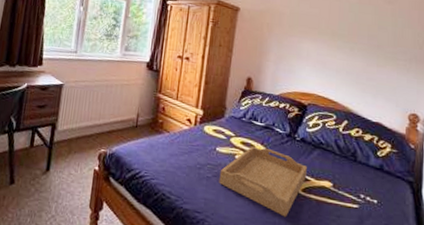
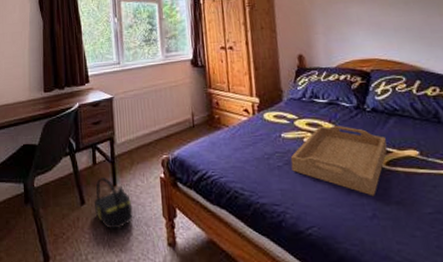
backpack: none [22,161,62,213] -> present [93,178,133,230]

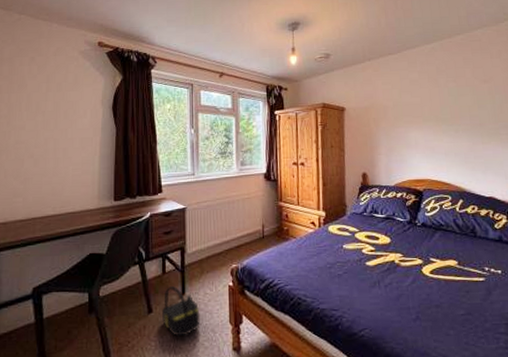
serving tray: present [290,125,388,196] -> none [349,237,432,301]

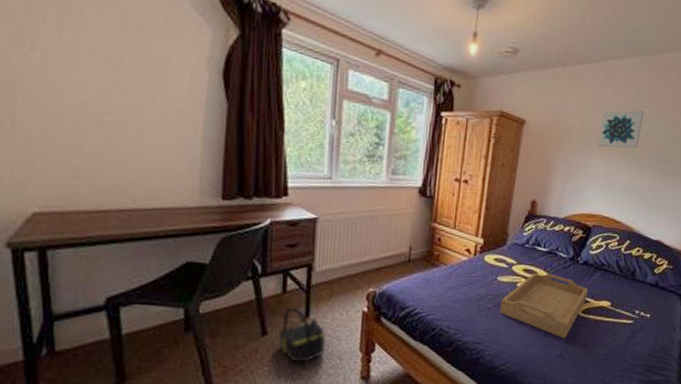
serving tray: none [349,237,432,301] -> present [500,272,588,339]
wall art: none [411,84,450,120] -> present [598,110,645,149]

